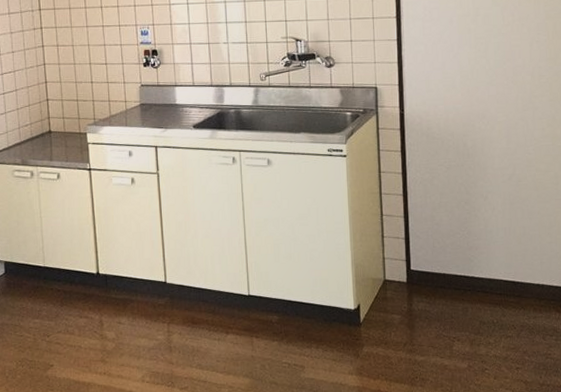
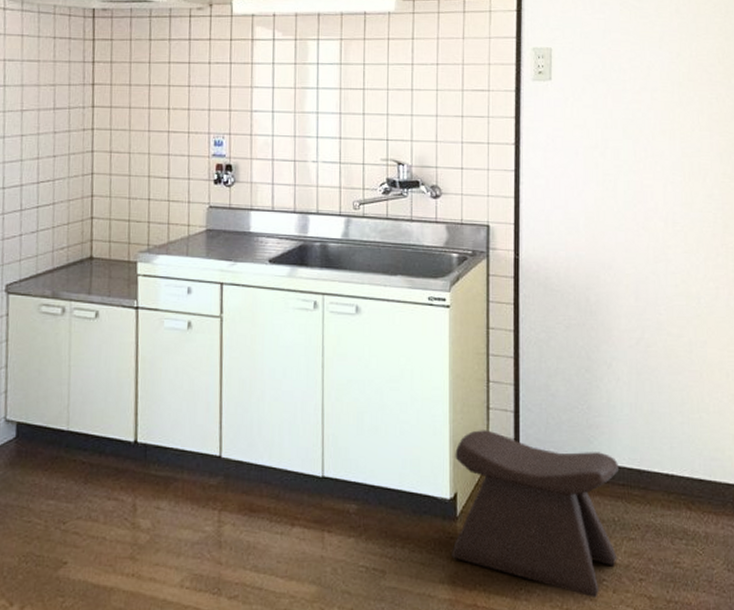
stool: none [356,254,497,384] -> present [452,430,618,599]

